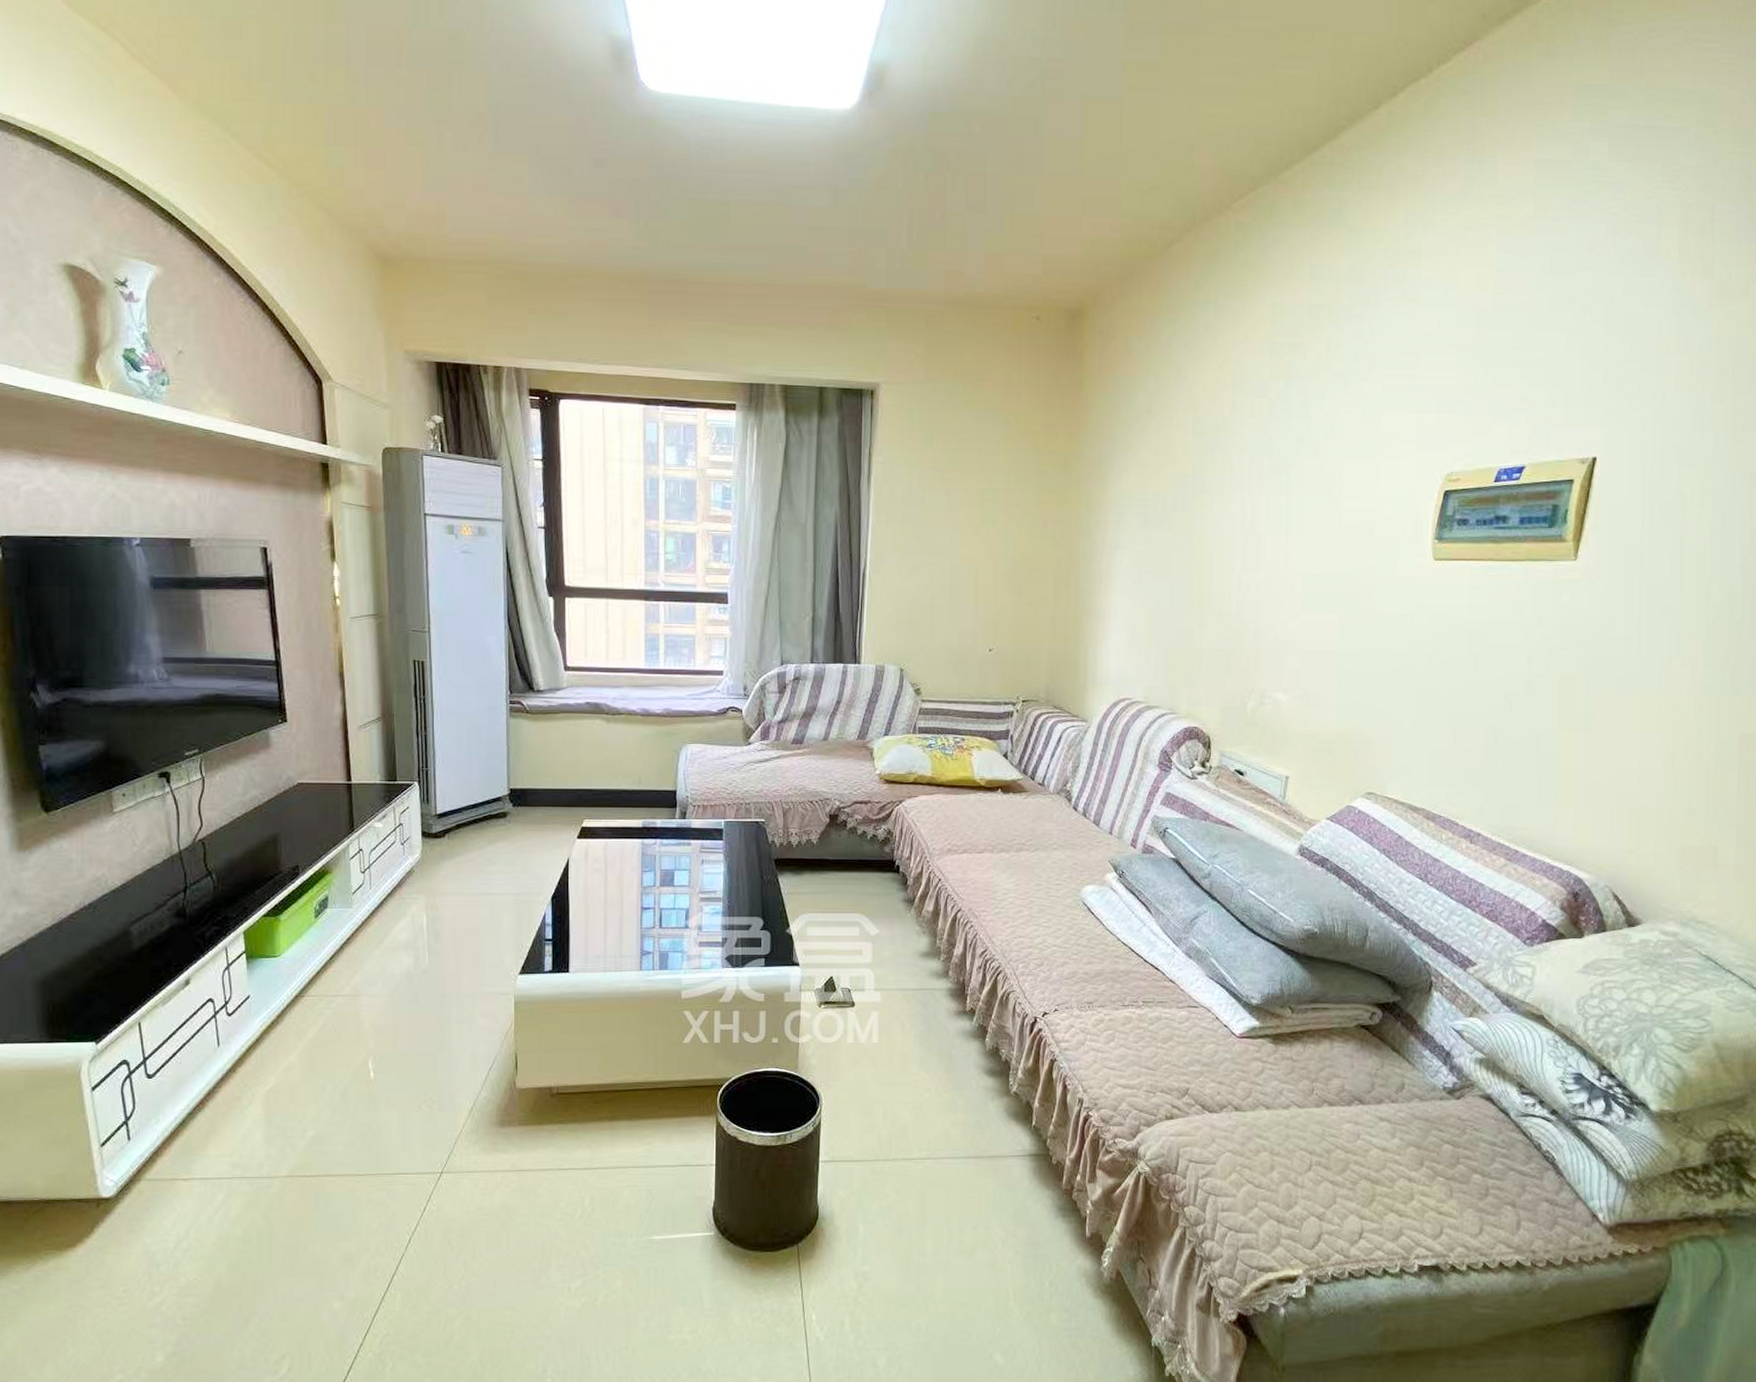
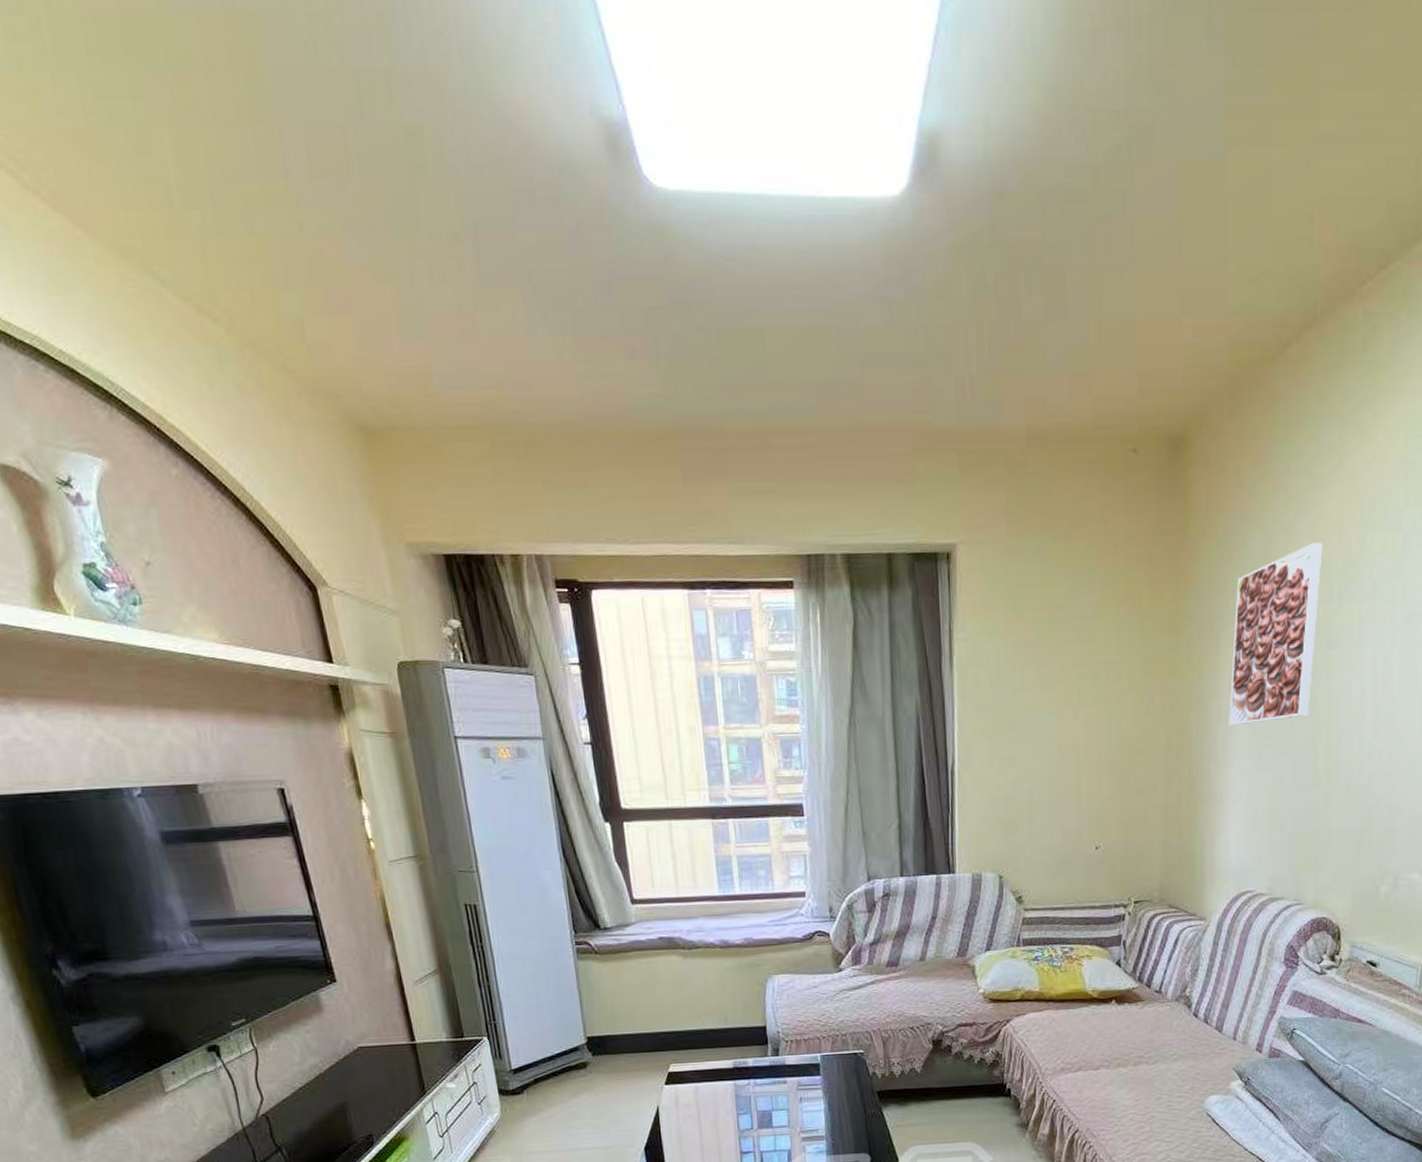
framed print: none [1113,403,1199,551] -> present [1229,542,1323,725]

